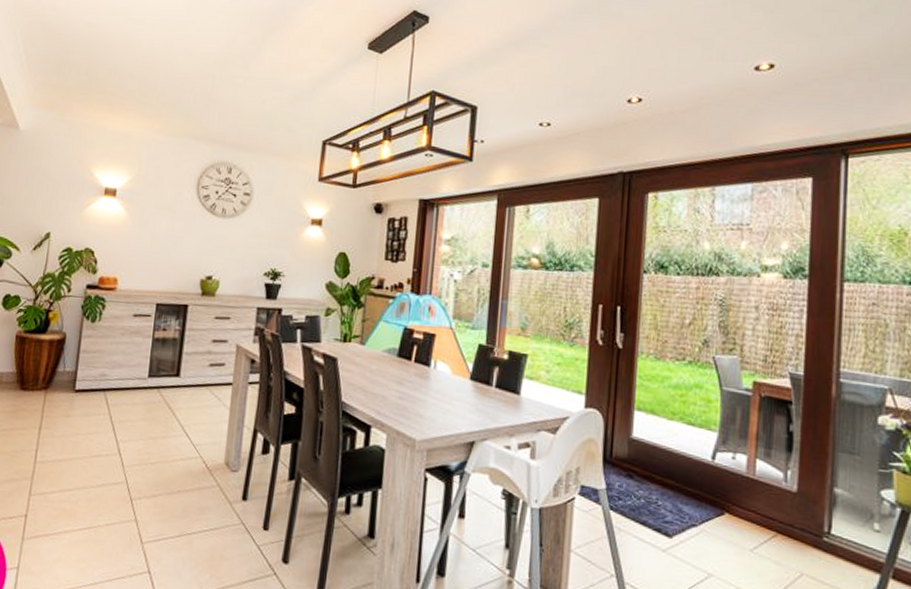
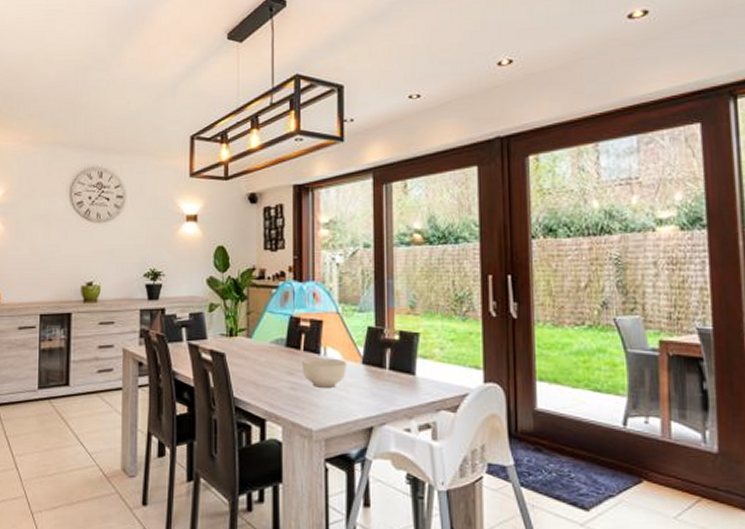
bowl: none [411,370,455,400] -> present [302,358,346,388]

